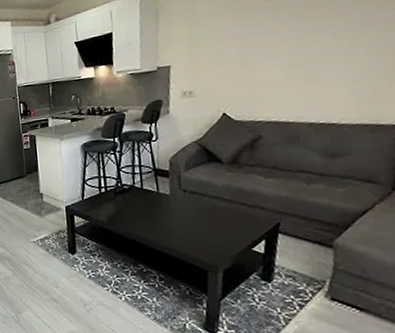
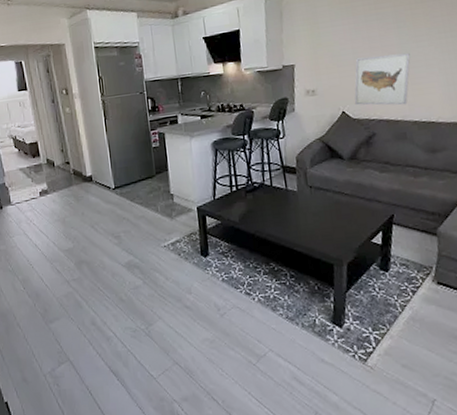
wall art: none [237,48,308,107] -> present [354,52,411,106]

